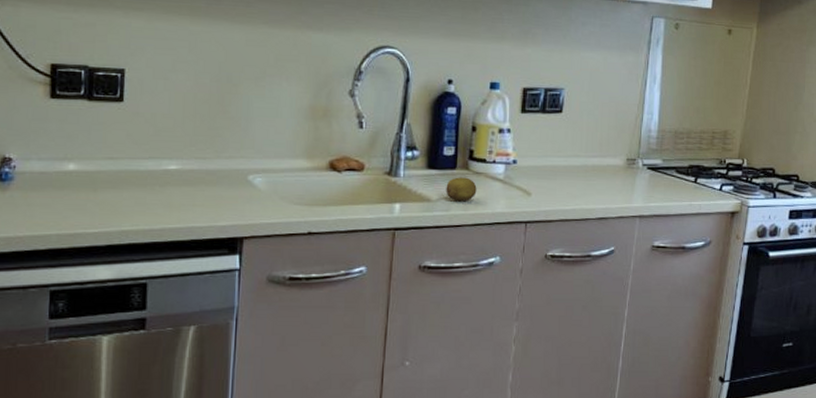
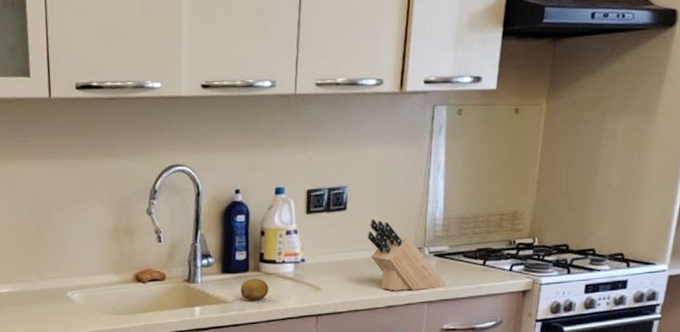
knife block: none [581,125,658,203] -> present [367,219,445,291]

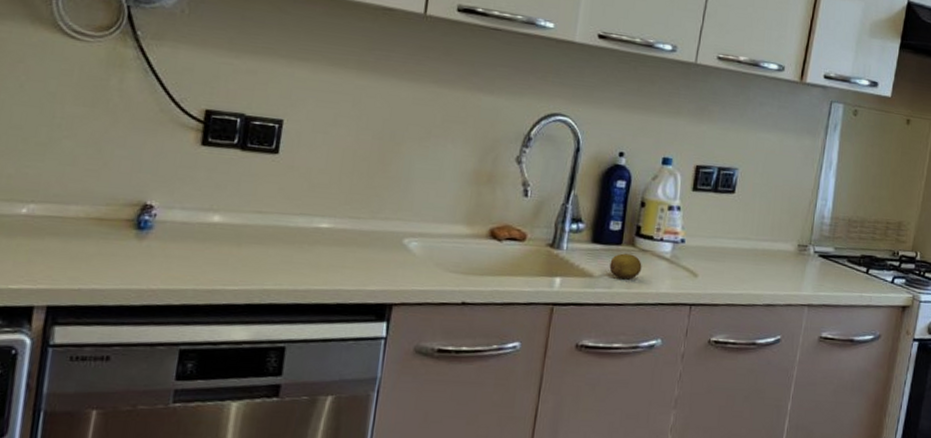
knife block: present [367,219,445,291] -> none [753,208,828,292]

